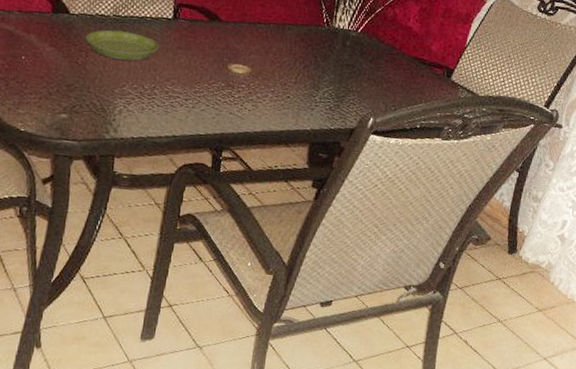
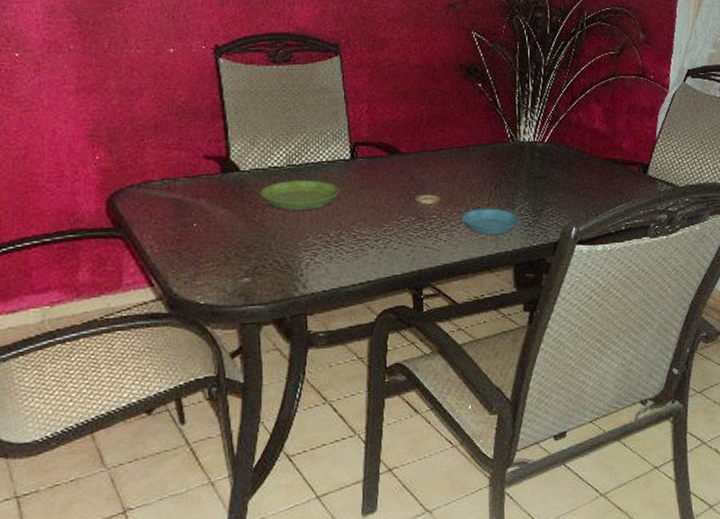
saucer: none [268,85,323,113] -> present [462,208,520,235]

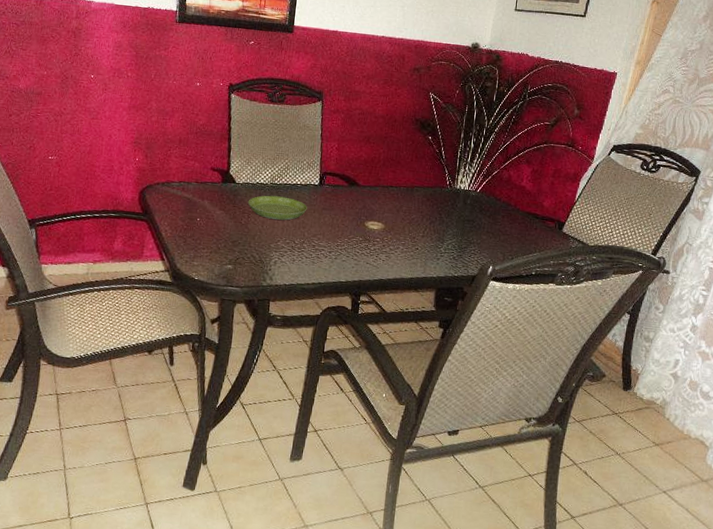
saucer: present [462,208,520,235] -> none [399,238,447,263]

